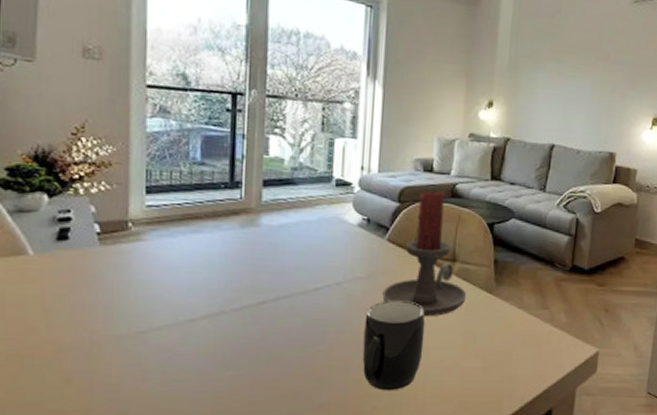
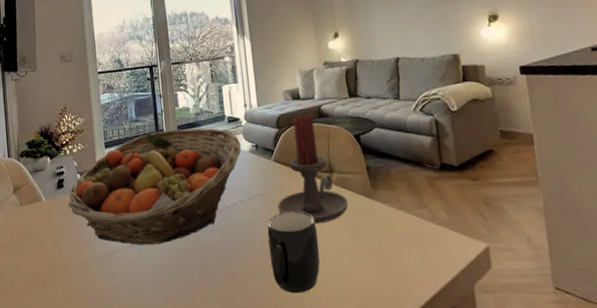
fruit basket: none [74,182,349,326] -> present [68,128,242,245]

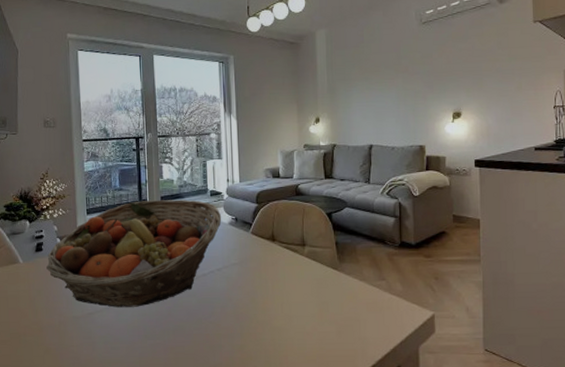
mug: present [267,211,321,294] -> none [241,279,288,353]
candle holder: present [277,113,349,224] -> none [252,191,317,292]

